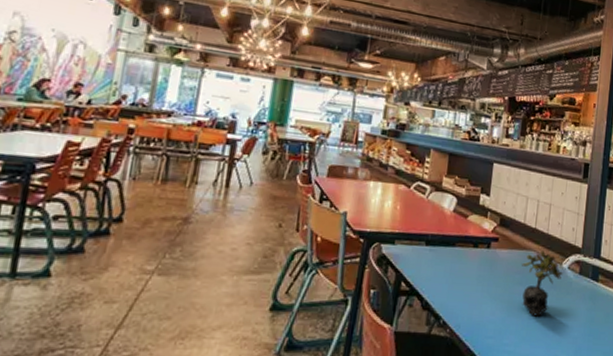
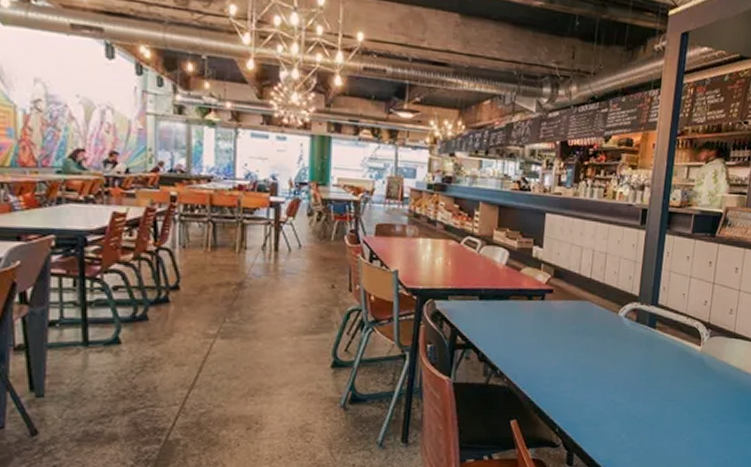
succulent plant: present [522,249,563,317] -> none [577,299,619,364]

